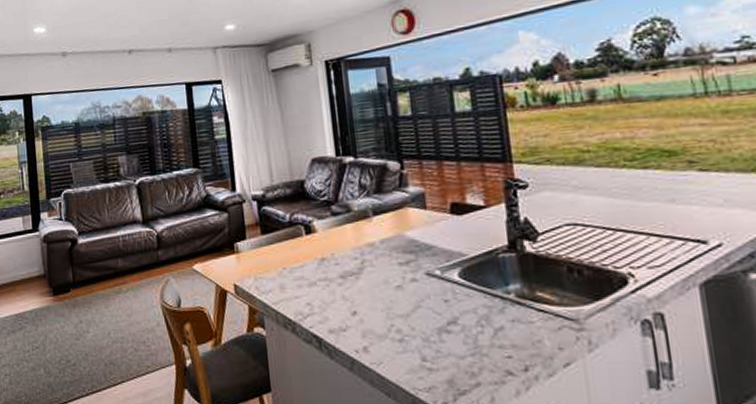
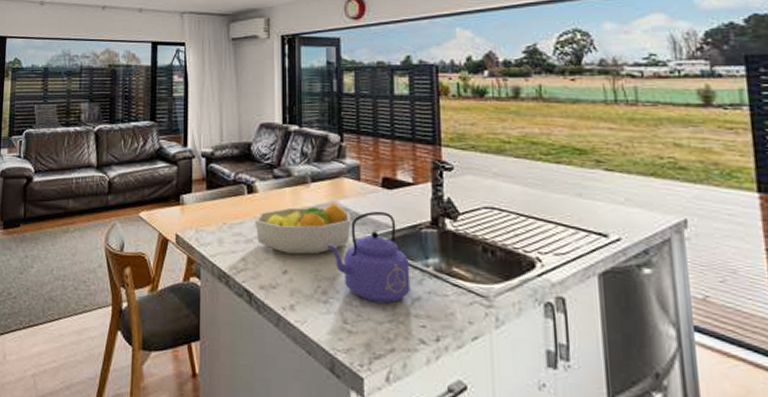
fruit bowl: none [316,234,421,294] -> present [255,202,351,255]
kettle: none [396,239,492,336] -> present [327,211,411,303]

